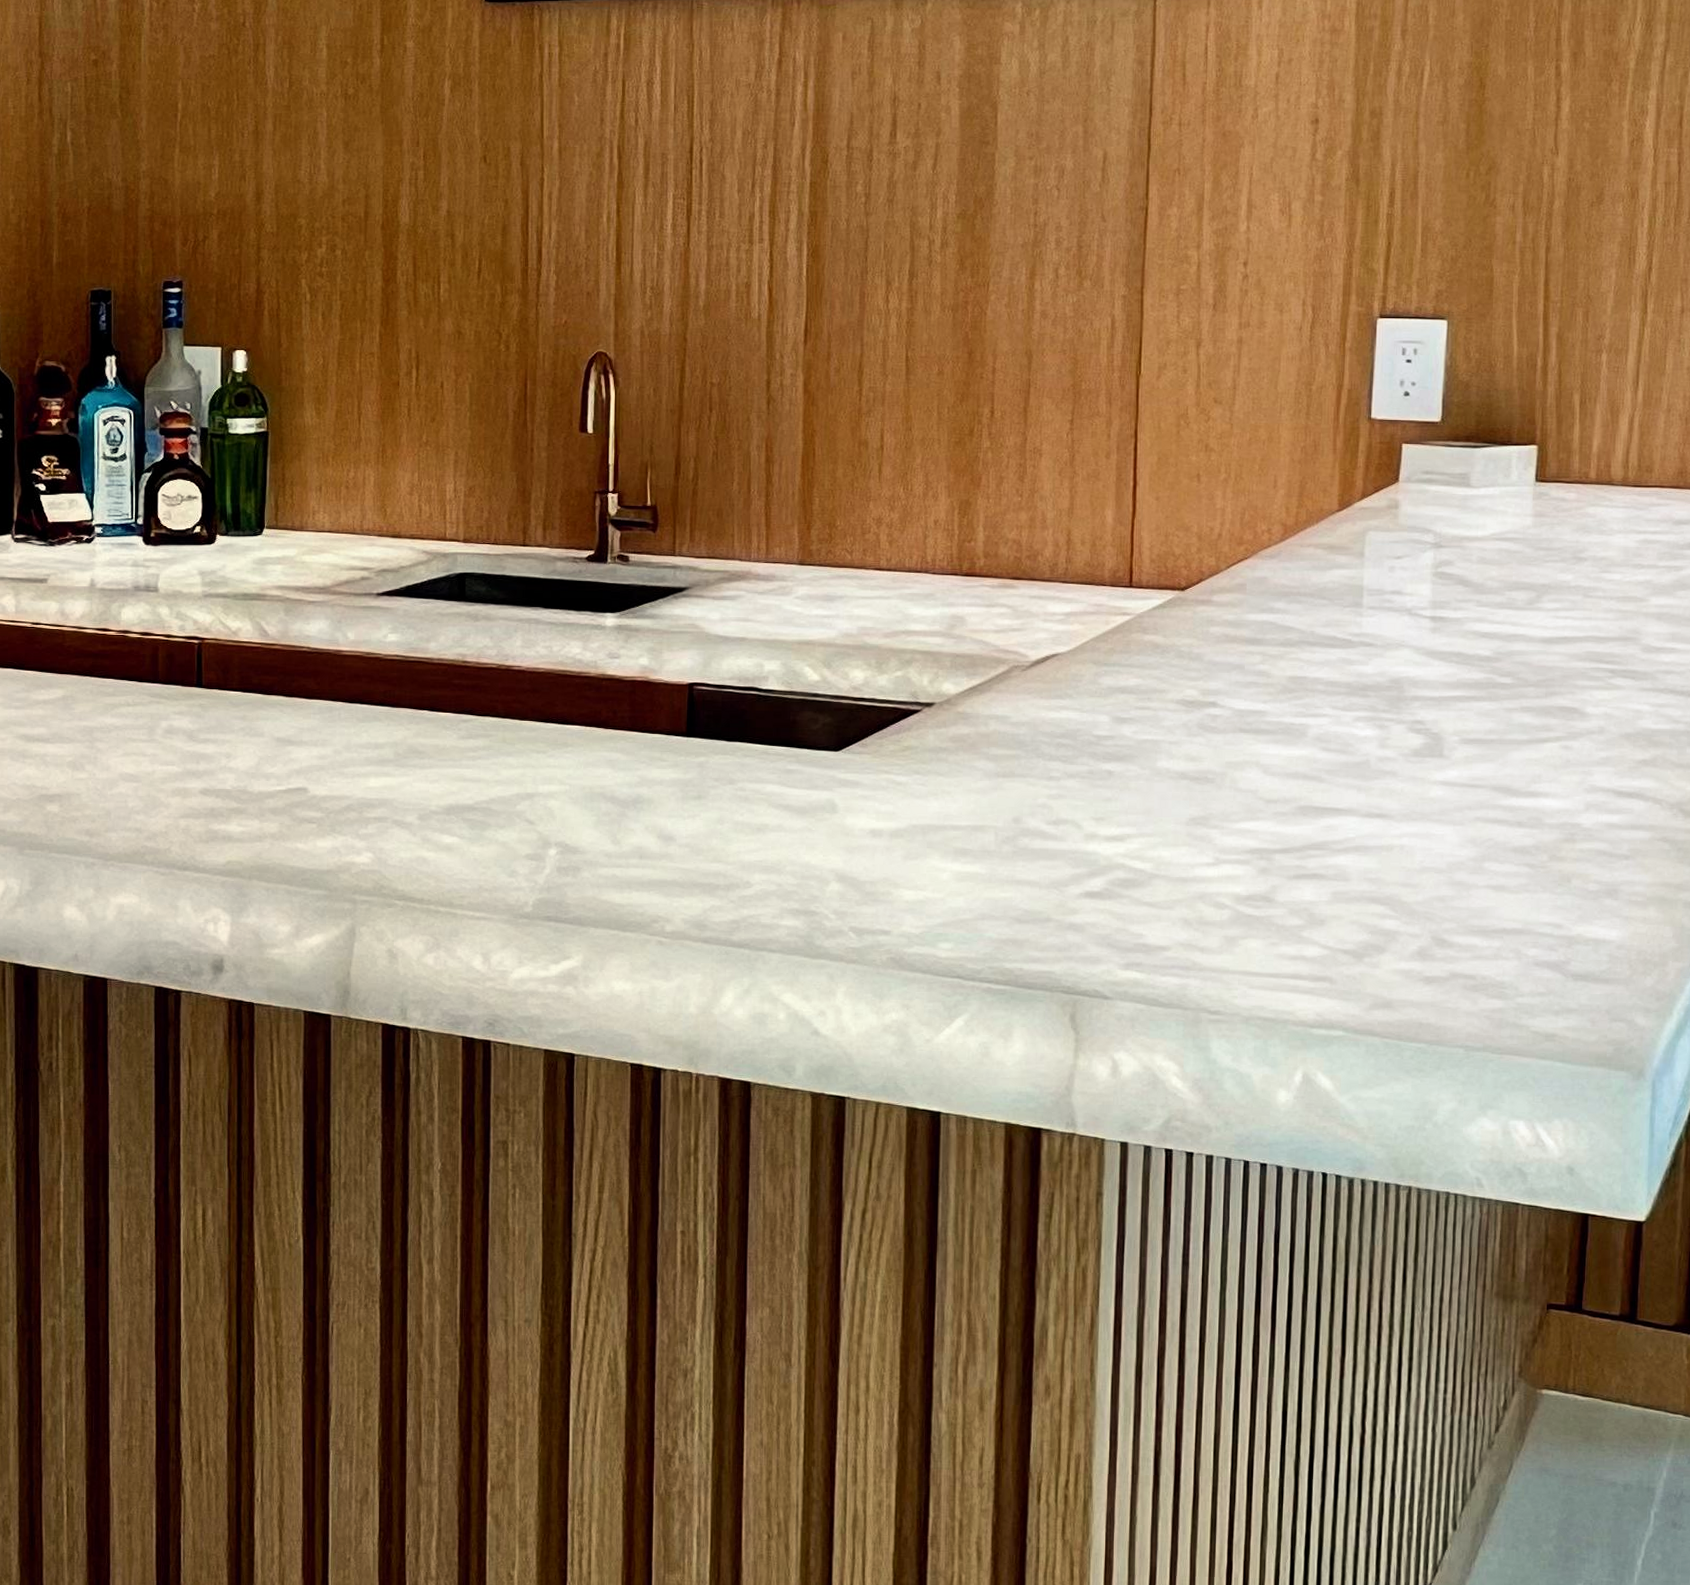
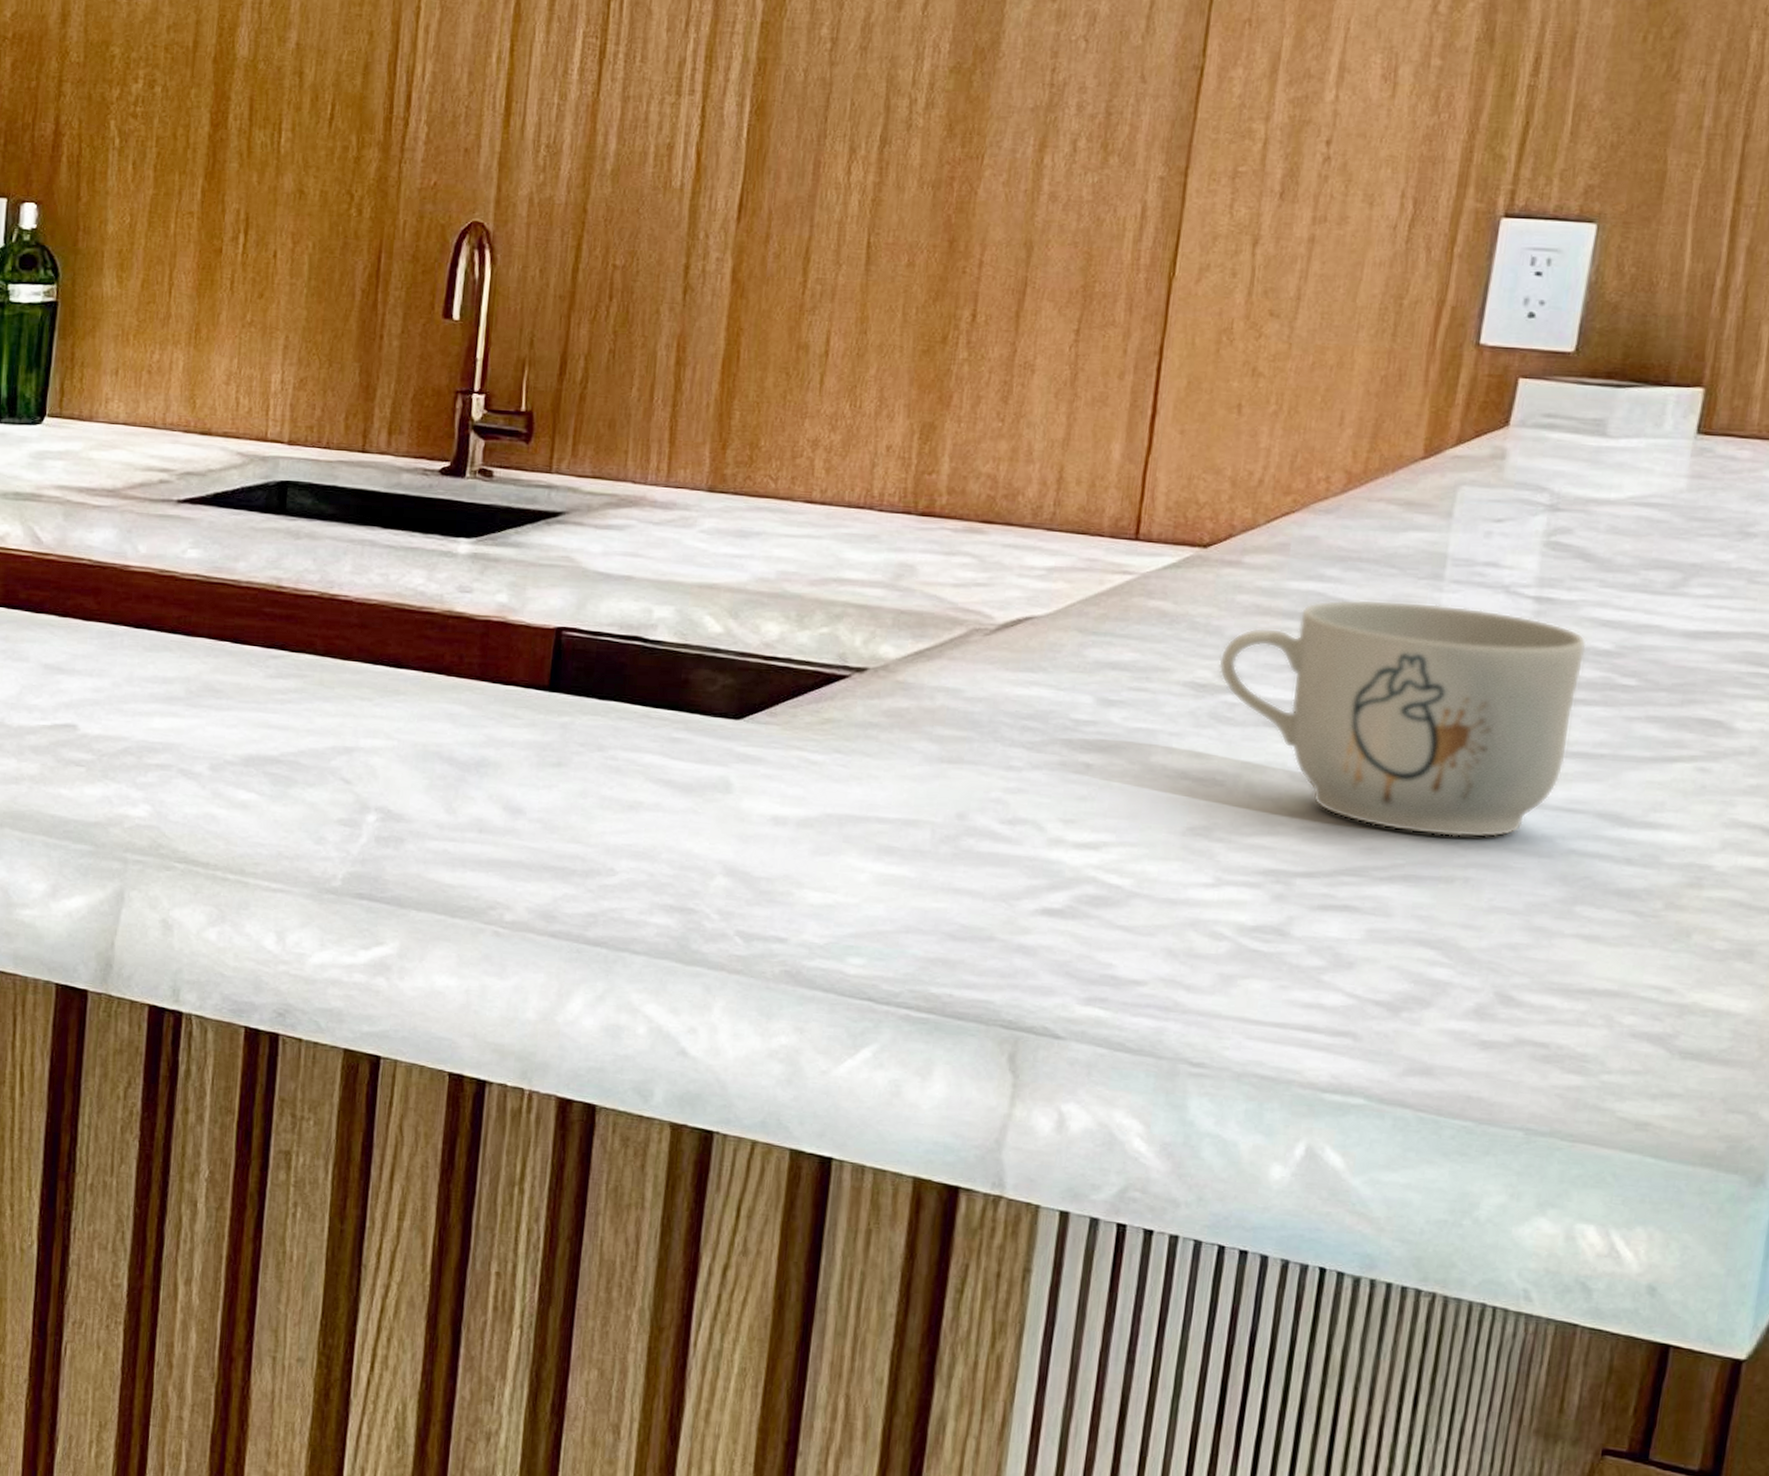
mug: none [1202,625,1472,813] -> present [1218,599,1587,838]

